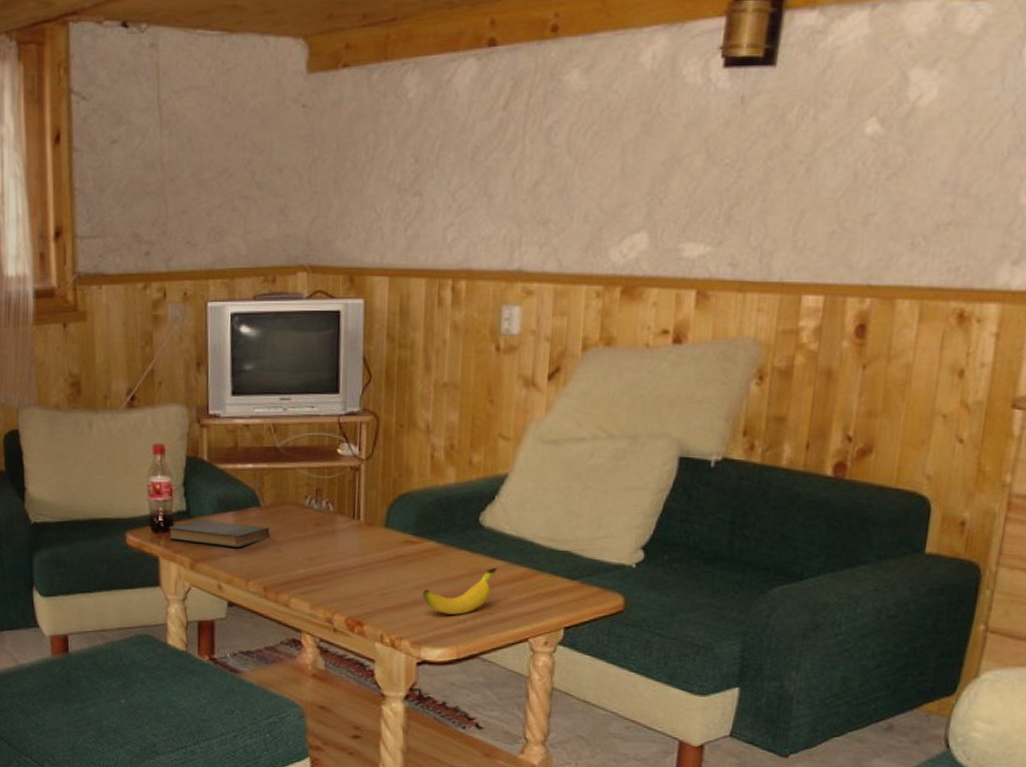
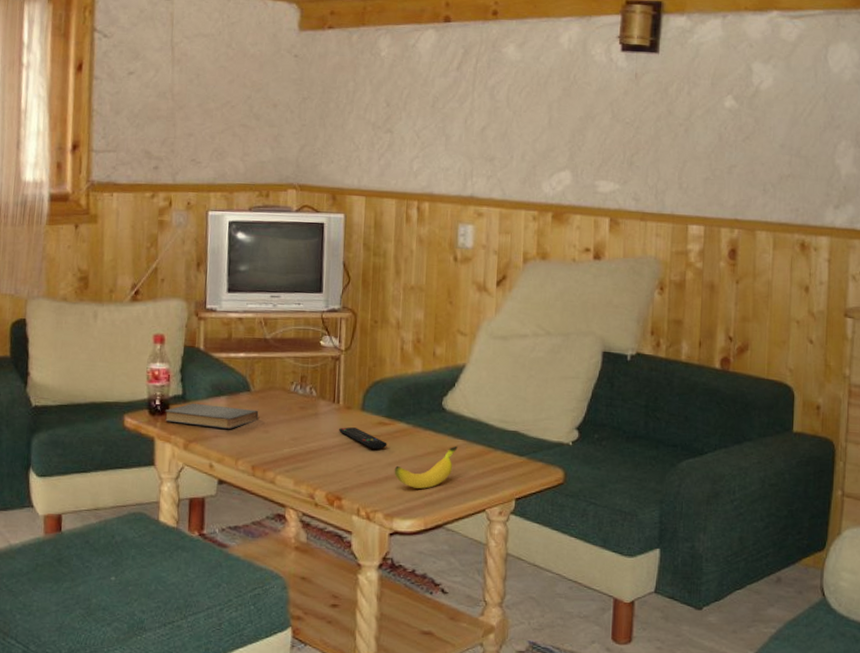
remote control: none [360,546,415,571] -> present [339,427,387,450]

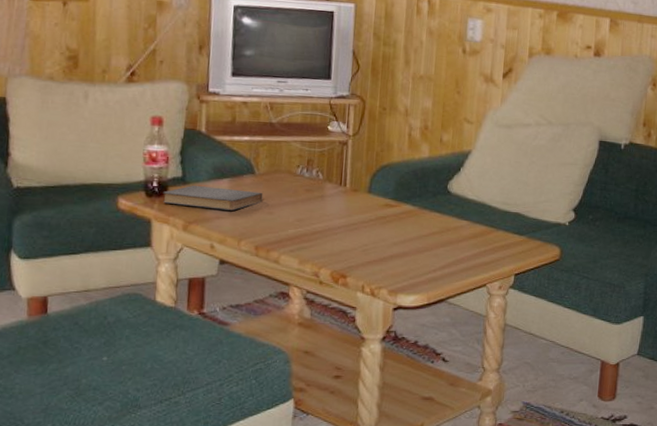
remote control: present [339,427,387,450] -> none [345,209,393,230]
banana: present [394,446,458,489] -> none [399,226,462,266]

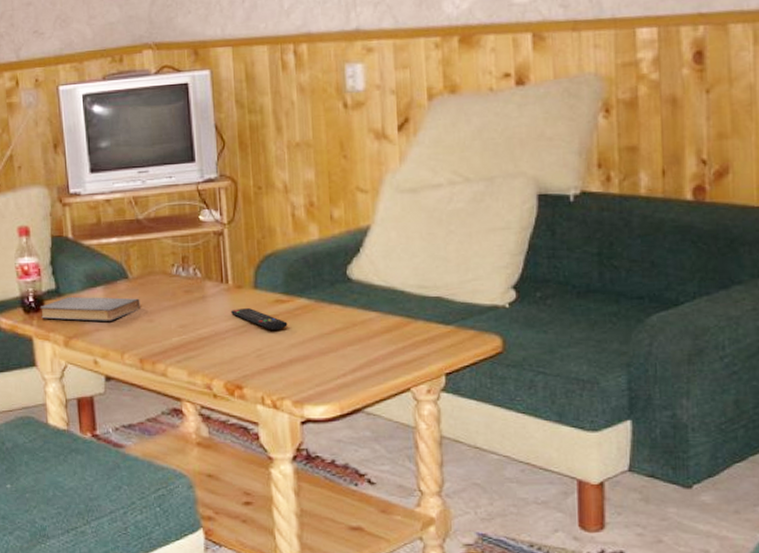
remote control: none [345,209,393,230] -> present [231,308,288,331]

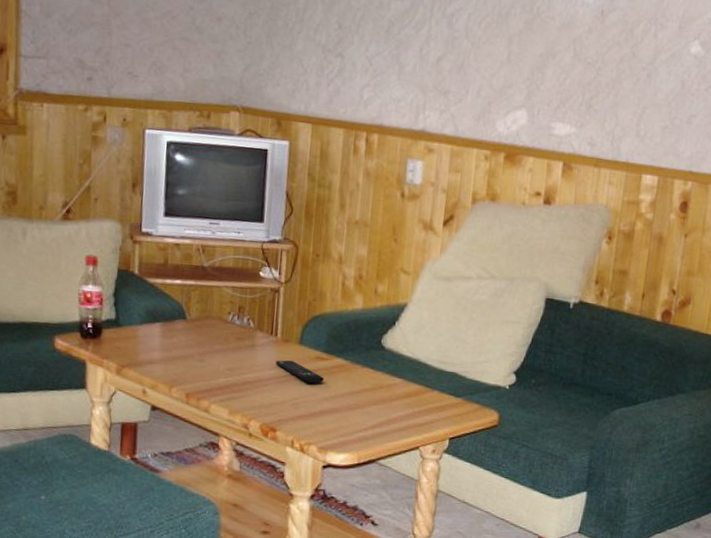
book: present [39,296,141,321] -> none [97,328,195,356]

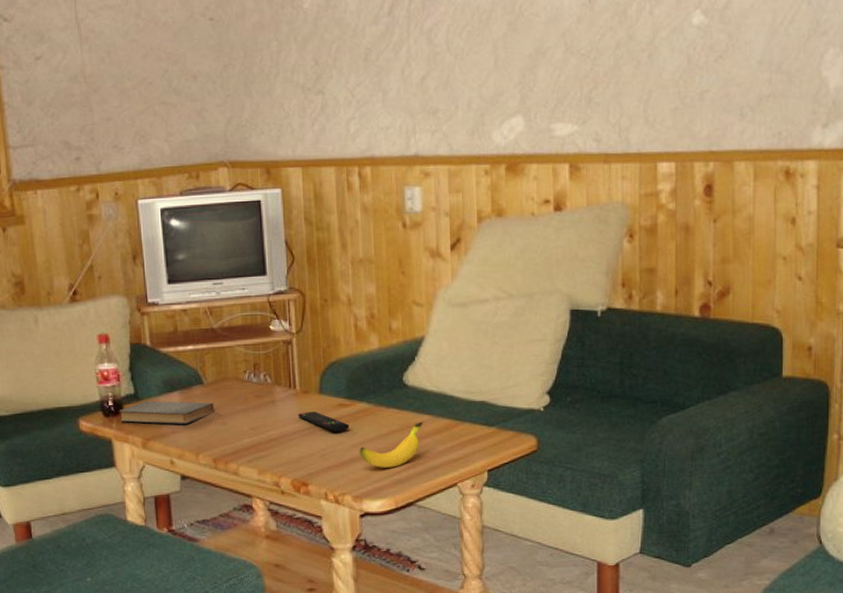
book: none [97,328,195,356] -> present [119,400,215,424]
banana: none [329,384,395,425] -> present [359,421,423,468]

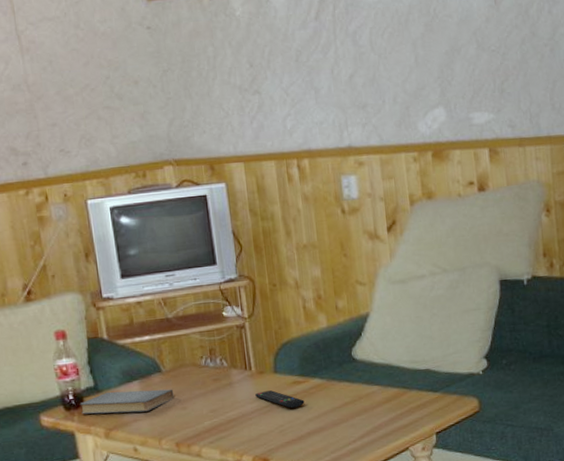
banana: present [359,421,423,468] -> none [315,392,373,439]

